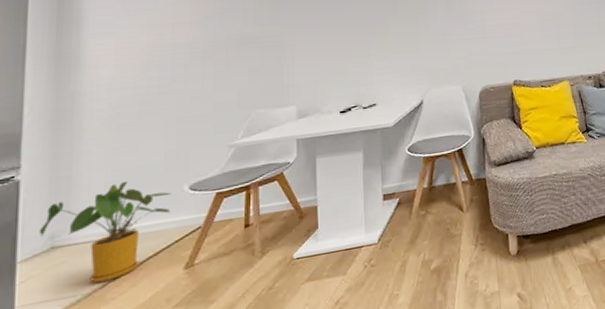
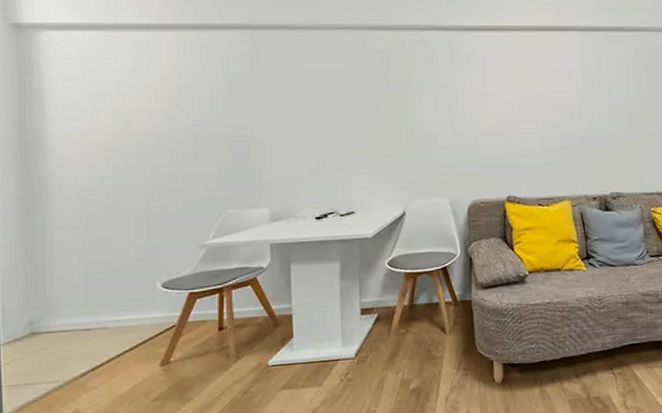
house plant: present [38,181,171,283] -> none [18,273,145,372]

